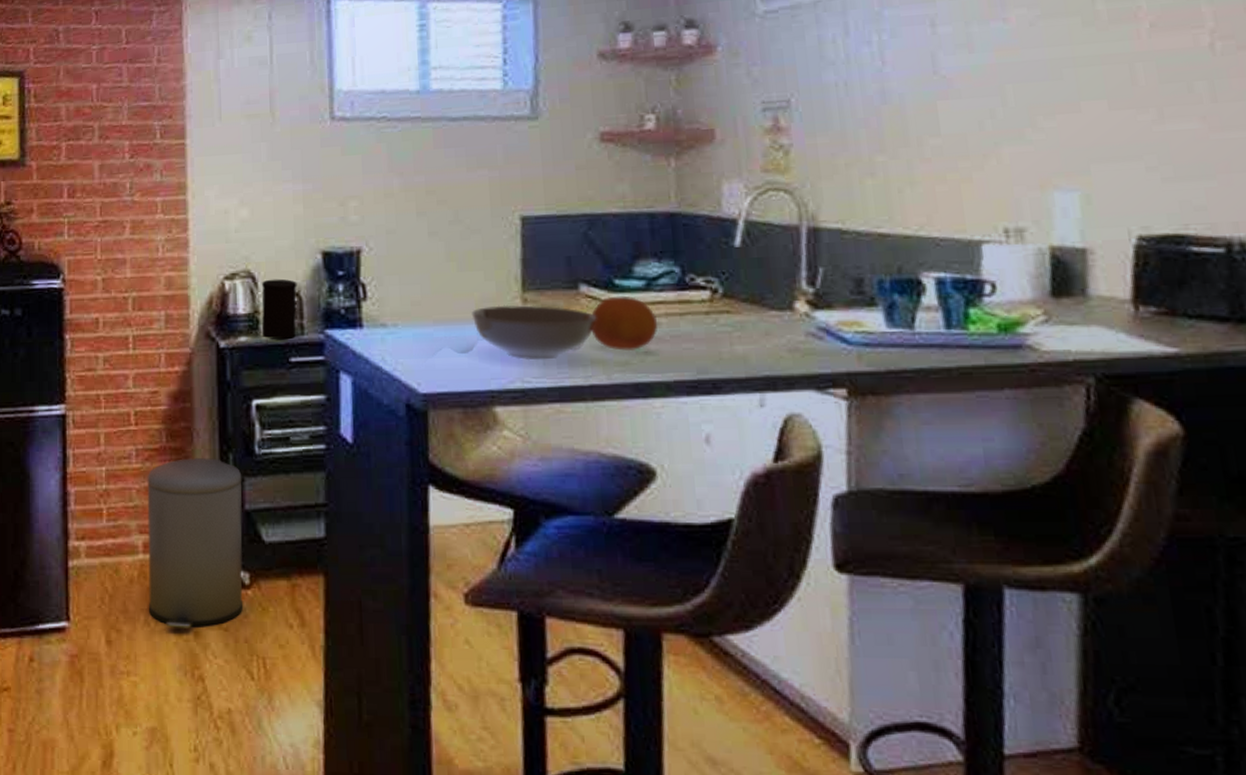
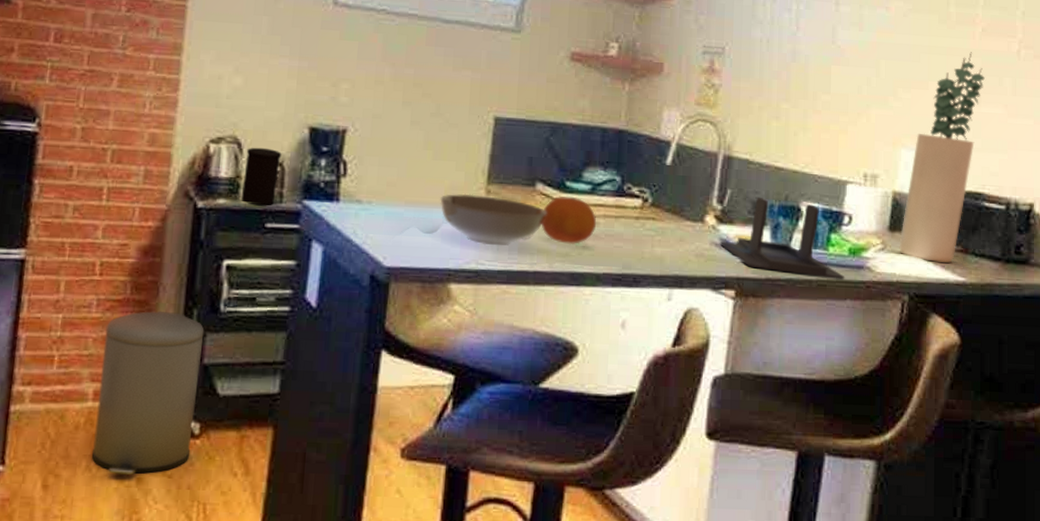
napkin holder: none [817,272,998,364] -> present [719,197,845,279]
vase: none [1070,56,1165,332] -> present [899,52,985,263]

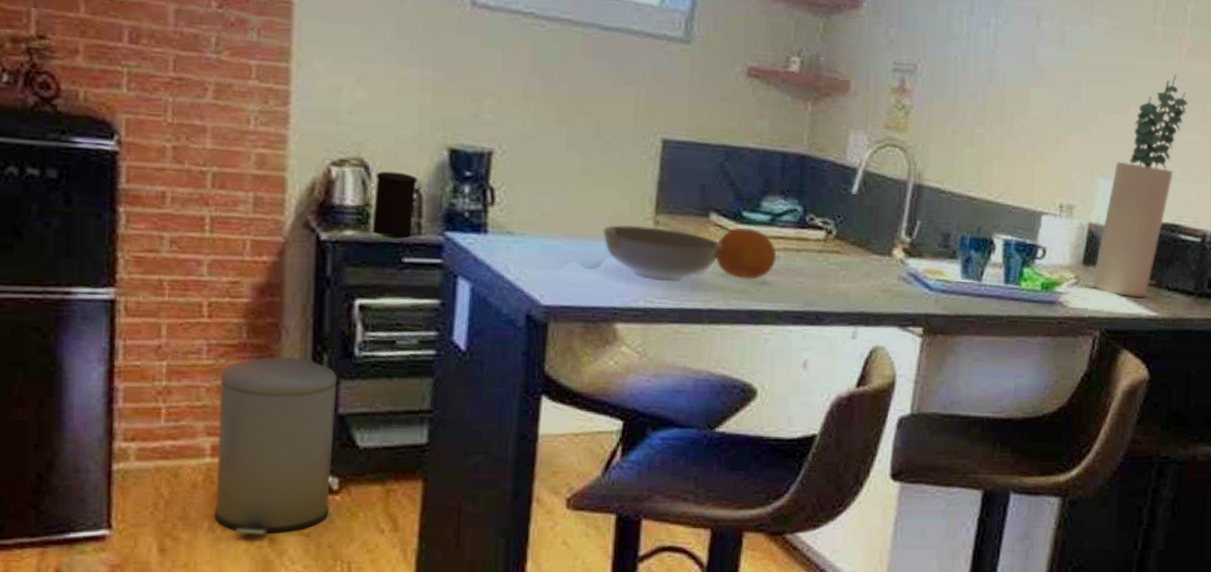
napkin holder: present [719,197,845,279] -> none [907,228,1037,315]

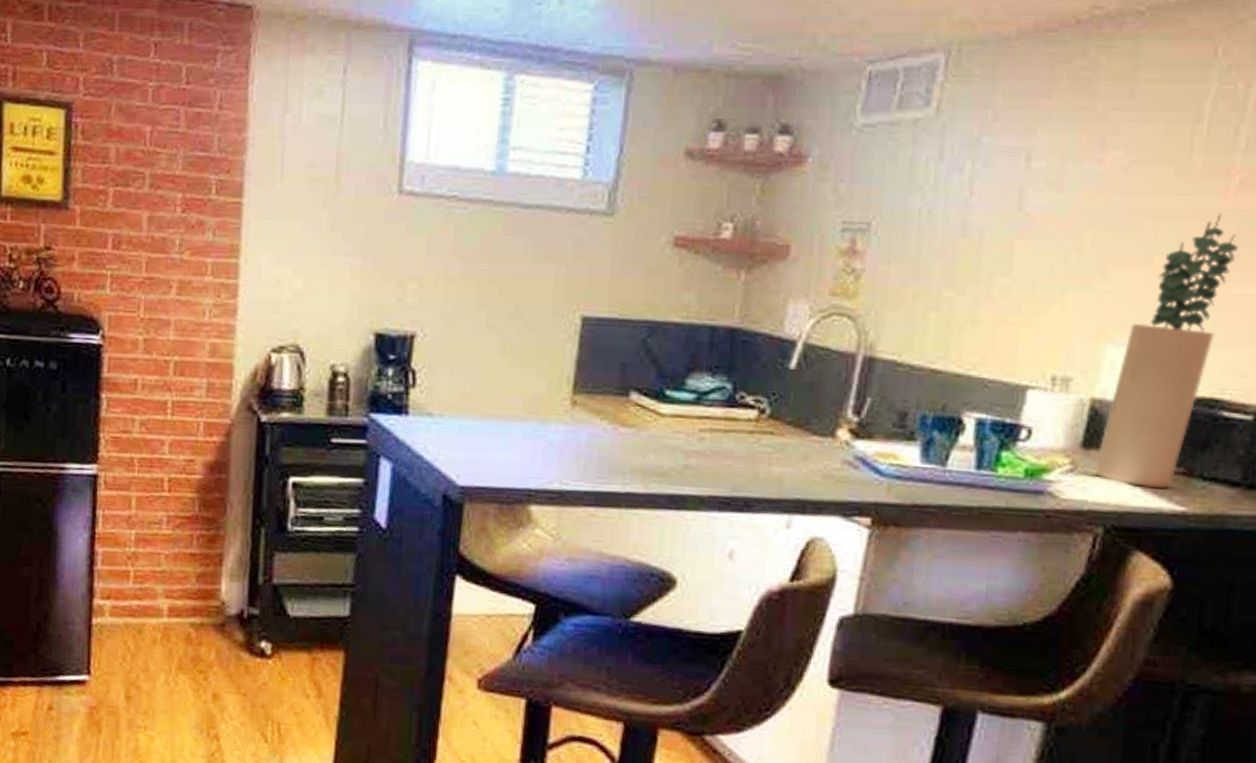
pedal bin: present [215,357,338,535] -> none [170,529,273,691]
canister: present [371,171,418,238] -> none [305,356,346,420]
bowl: present [602,224,723,282] -> none [519,405,643,464]
fruit: present [715,227,777,281] -> none [635,406,702,464]

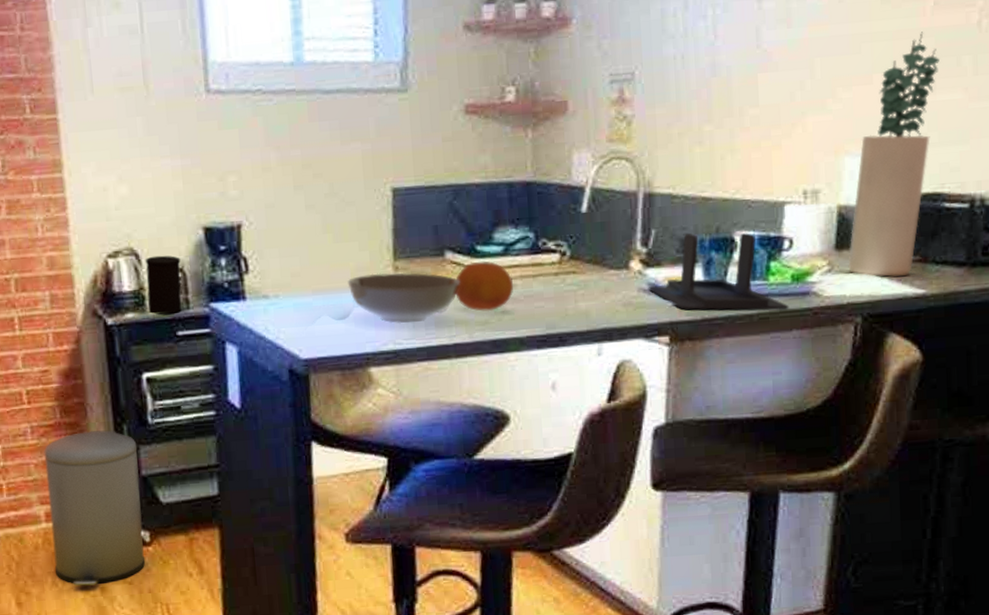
pedal bin: none [170,529,273,691] -> present [44,430,145,586]
canister: none [305,356,346,420] -> present [146,255,182,315]
bowl: none [519,405,643,464] -> present [347,272,461,324]
fruit: none [635,406,702,464] -> present [455,261,514,312]
napkin holder: none [853,406,1018,507] -> present [647,233,789,311]

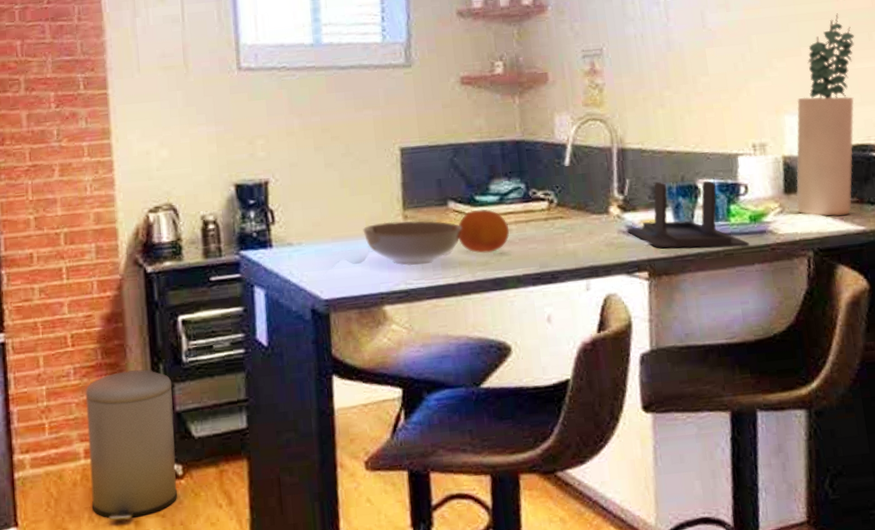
canister: present [146,255,182,315] -> none [183,209,215,263]

